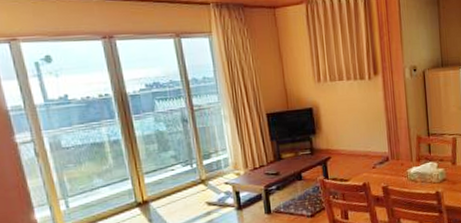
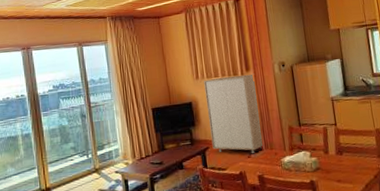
storage cabinet: none [326,78,391,164] -> present [204,73,265,153]

